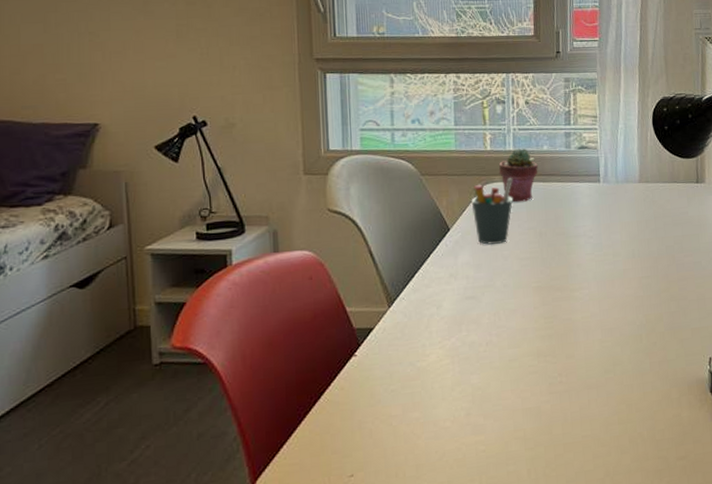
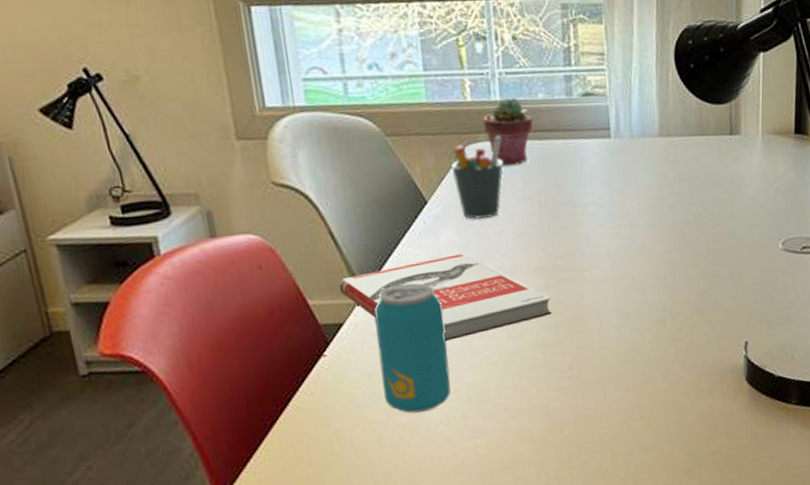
book: none [373,272,547,347] -> present [338,253,552,341]
beverage can: none [399,296,459,410] -> present [374,283,451,414]

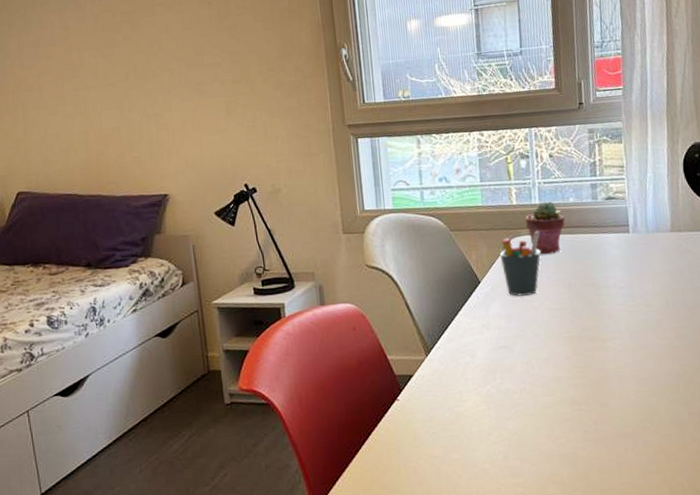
book: present [338,253,552,341] -> none [411,323,580,394]
beverage can: present [374,283,451,414] -> none [436,345,495,452]

